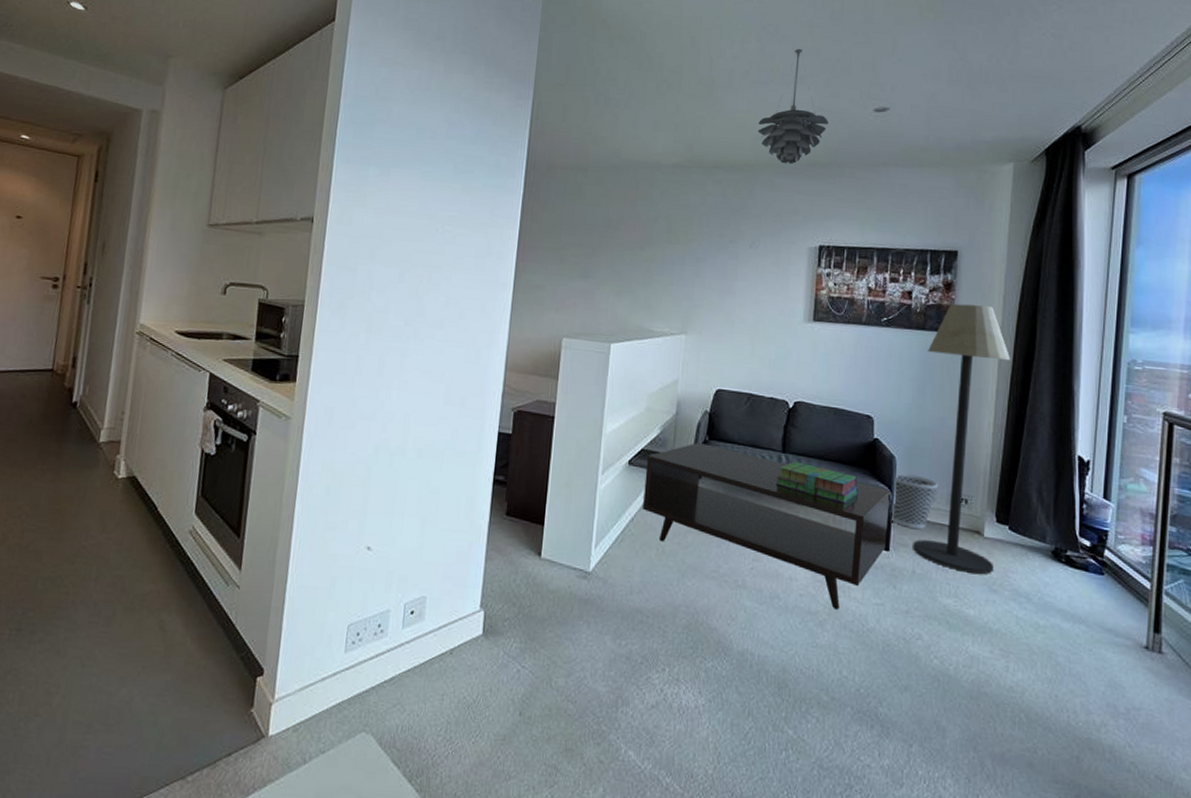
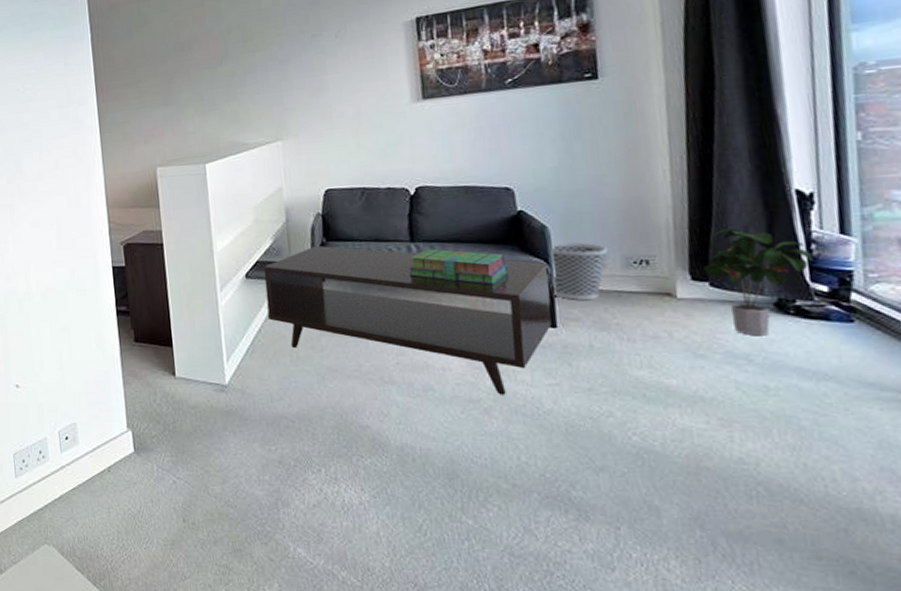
floor lamp: present [913,303,1011,574] -> none [570,39,696,340]
potted plant: none [1006,481,1083,579] -> present [703,228,814,336]

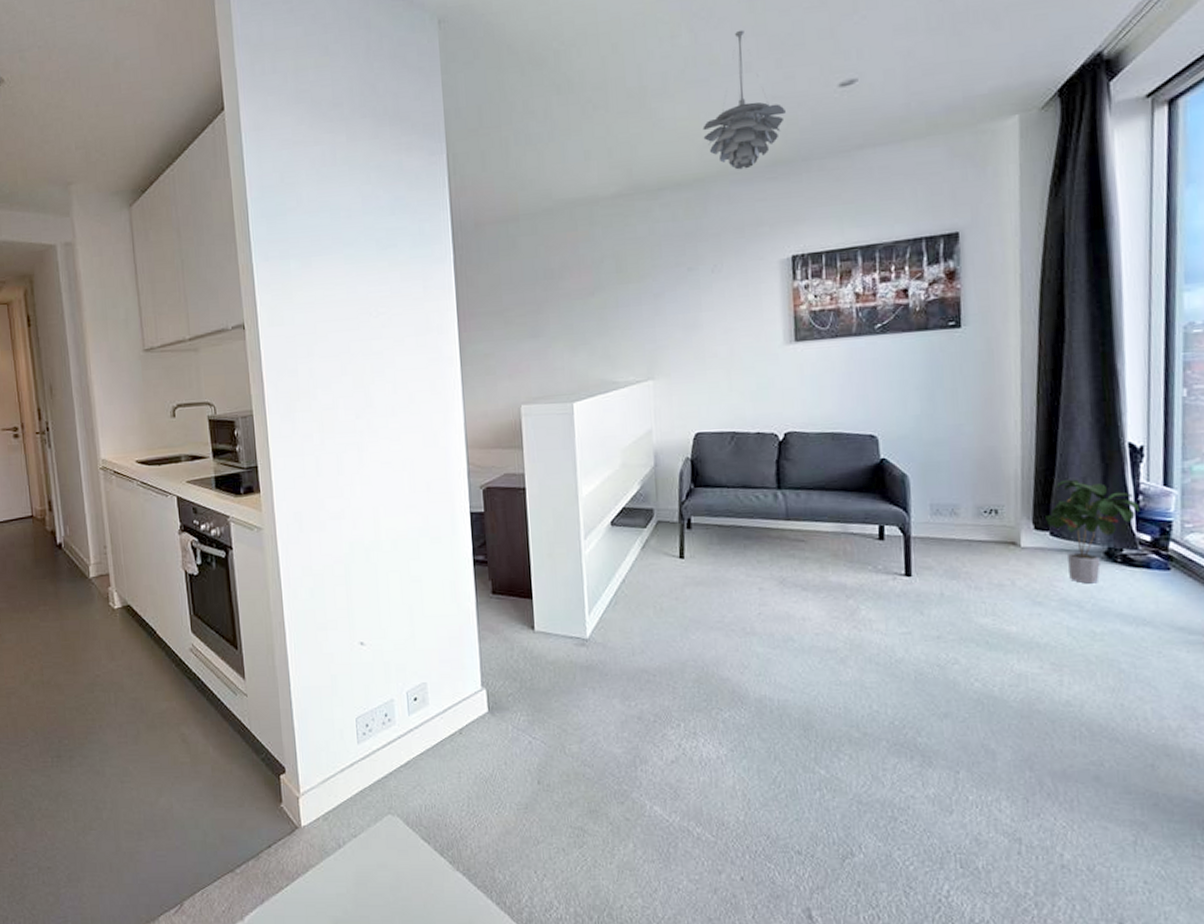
coffee table: present [263,245,552,395] -> none [629,491,908,644]
stack of books: present [408,249,509,285] -> none [774,496,870,534]
wastebasket: present [546,242,607,301] -> none [904,490,961,550]

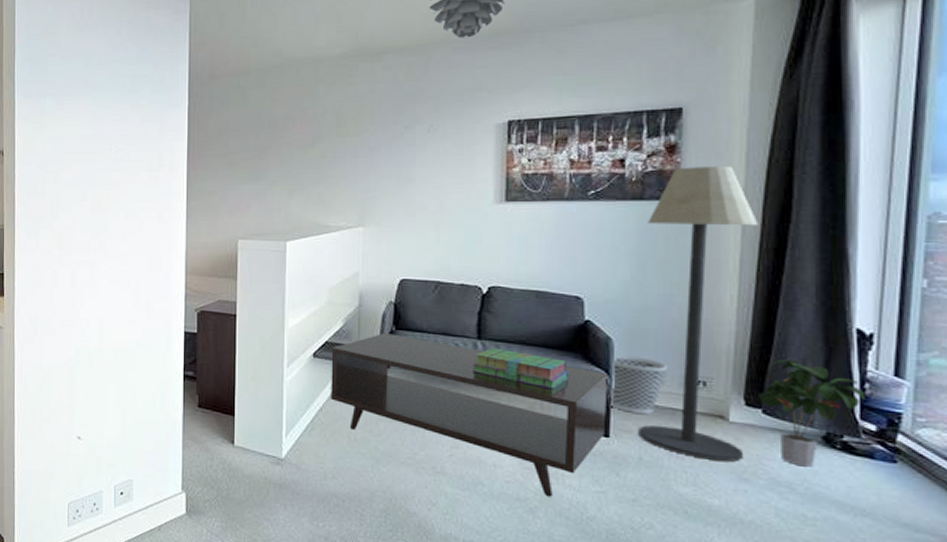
coffee table: none [629,491,908,644] -> present [331,332,608,497]
stack of books: none [774,496,870,534] -> present [472,348,570,389]
wastebasket: none [904,490,961,550] -> present [606,355,667,415]
floor lamp: none [934,290,1036,588] -> present [638,166,759,462]

